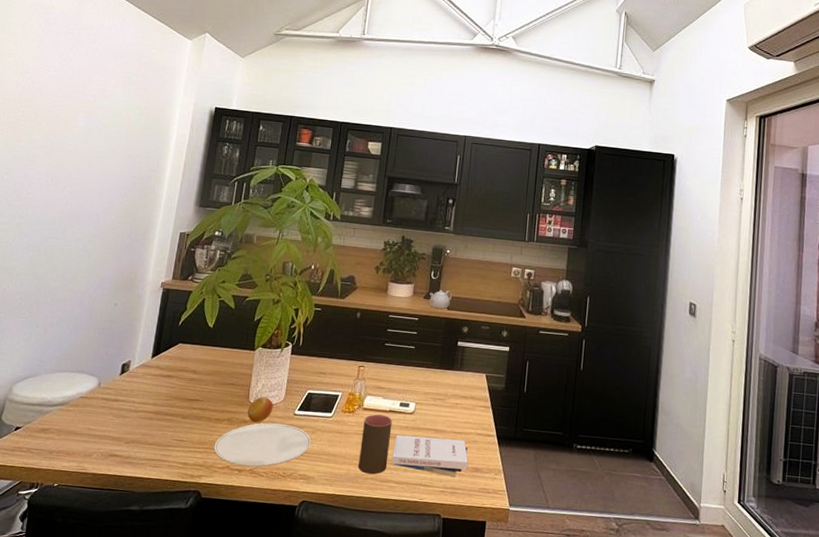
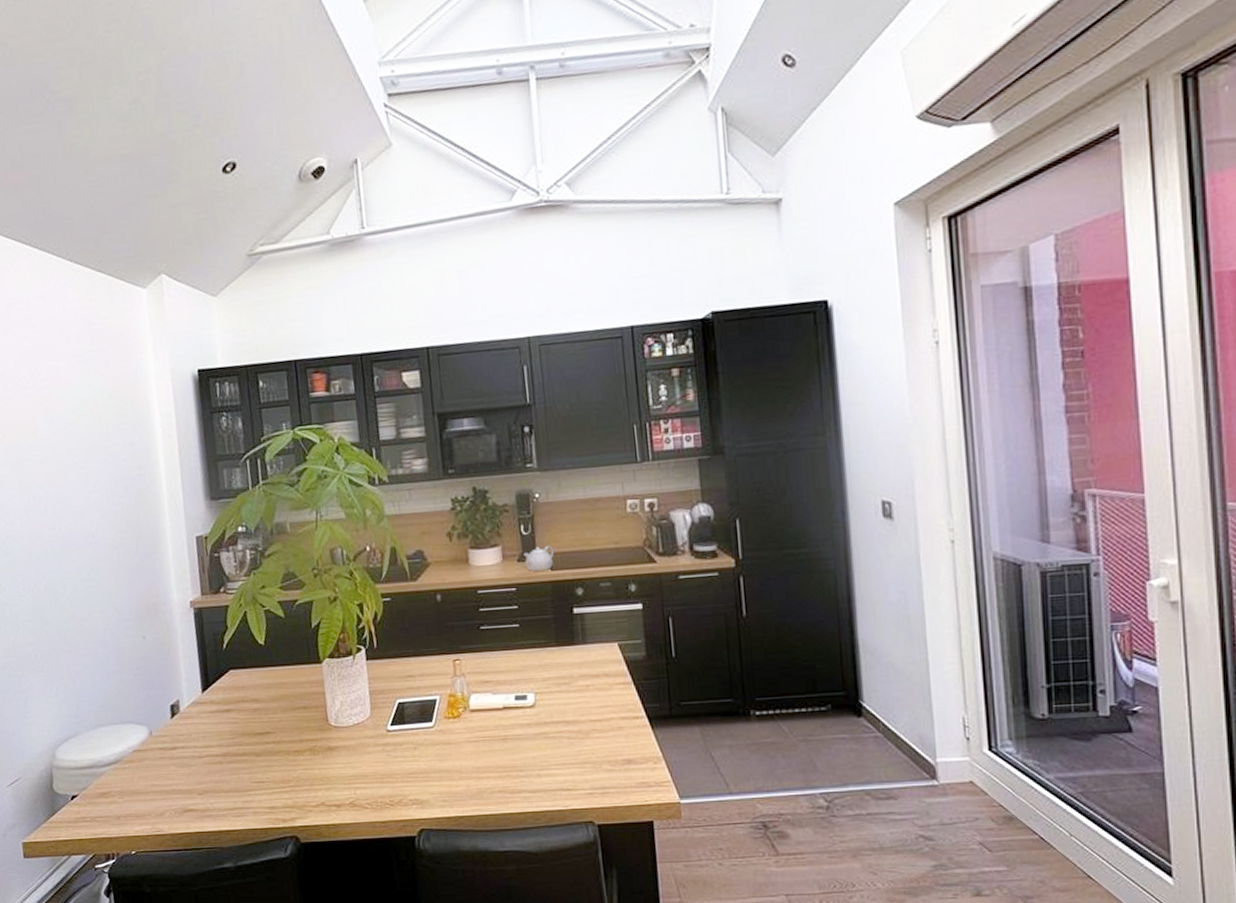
plate: present [214,423,312,467] -> none [300,743,416,800]
fruit: present [247,396,273,423] -> none [330,716,360,748]
cup: present [358,414,393,475] -> none [474,714,515,787]
books: present [392,435,468,477] -> none [518,729,617,775]

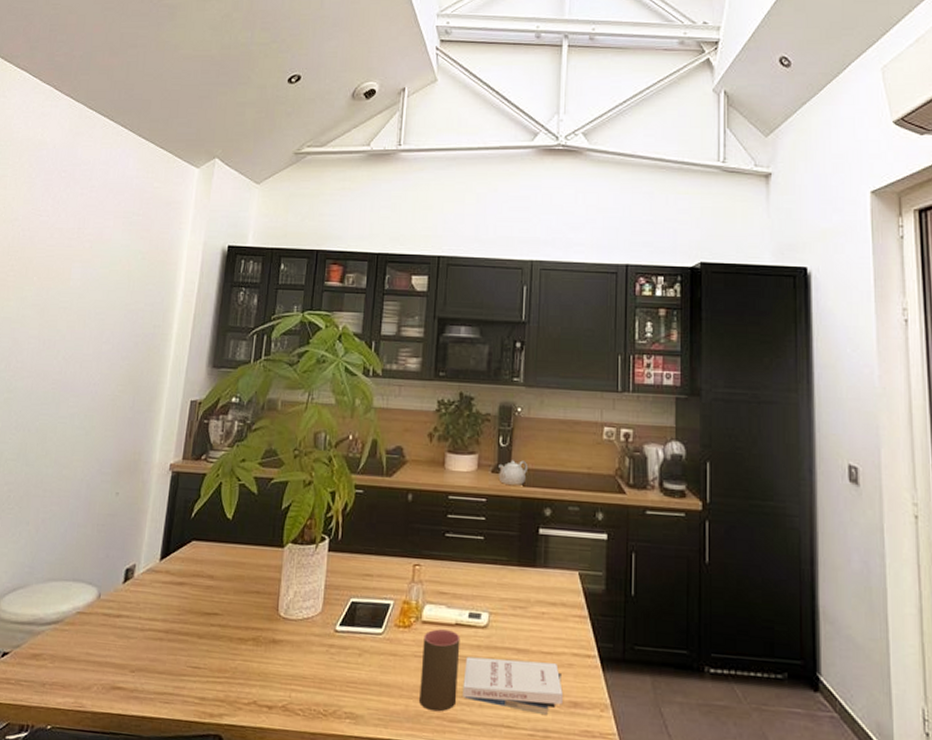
cup: none [474,714,515,787] -> present [420,629,461,712]
books: none [518,729,617,775] -> present [463,656,563,715]

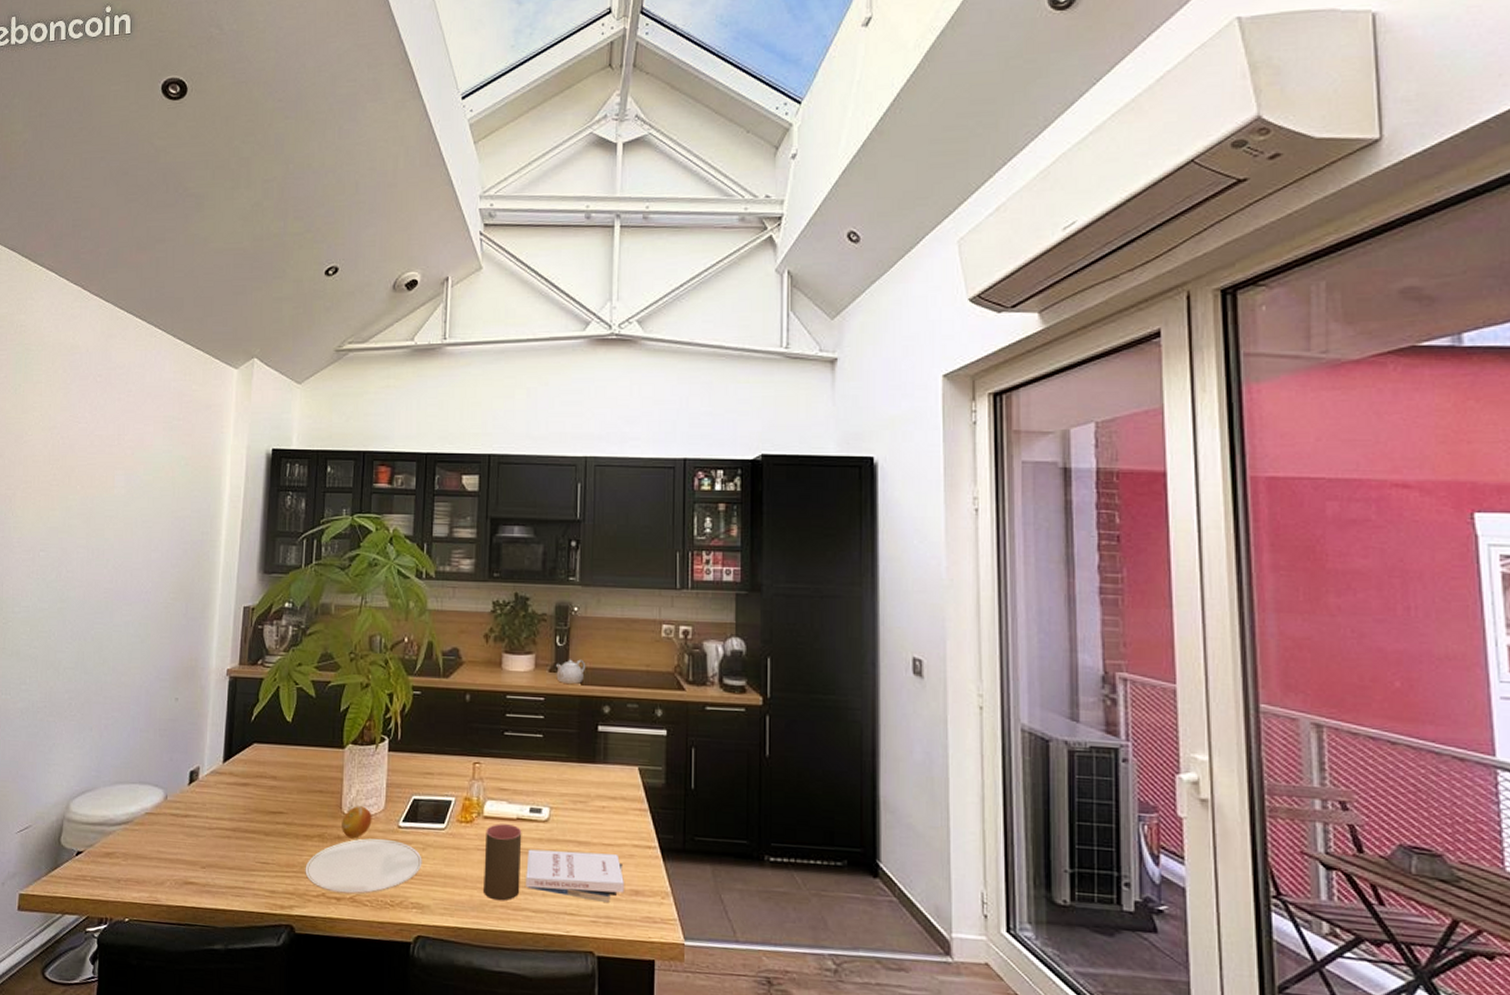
plate: none [237,642,358,703] -> present [305,838,422,895]
fruit: none [277,608,309,643] -> present [342,806,372,839]

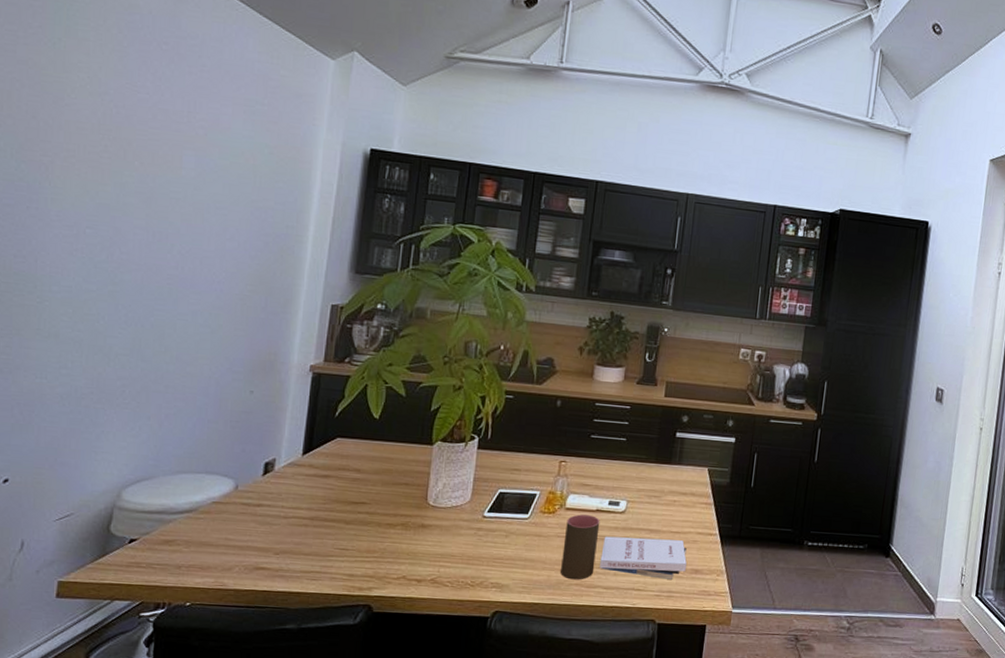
plate: present [305,838,422,895] -> none [386,526,505,577]
fruit: present [342,806,372,839] -> none [426,497,458,527]
teapot: present [556,659,585,685] -> none [643,373,670,397]

